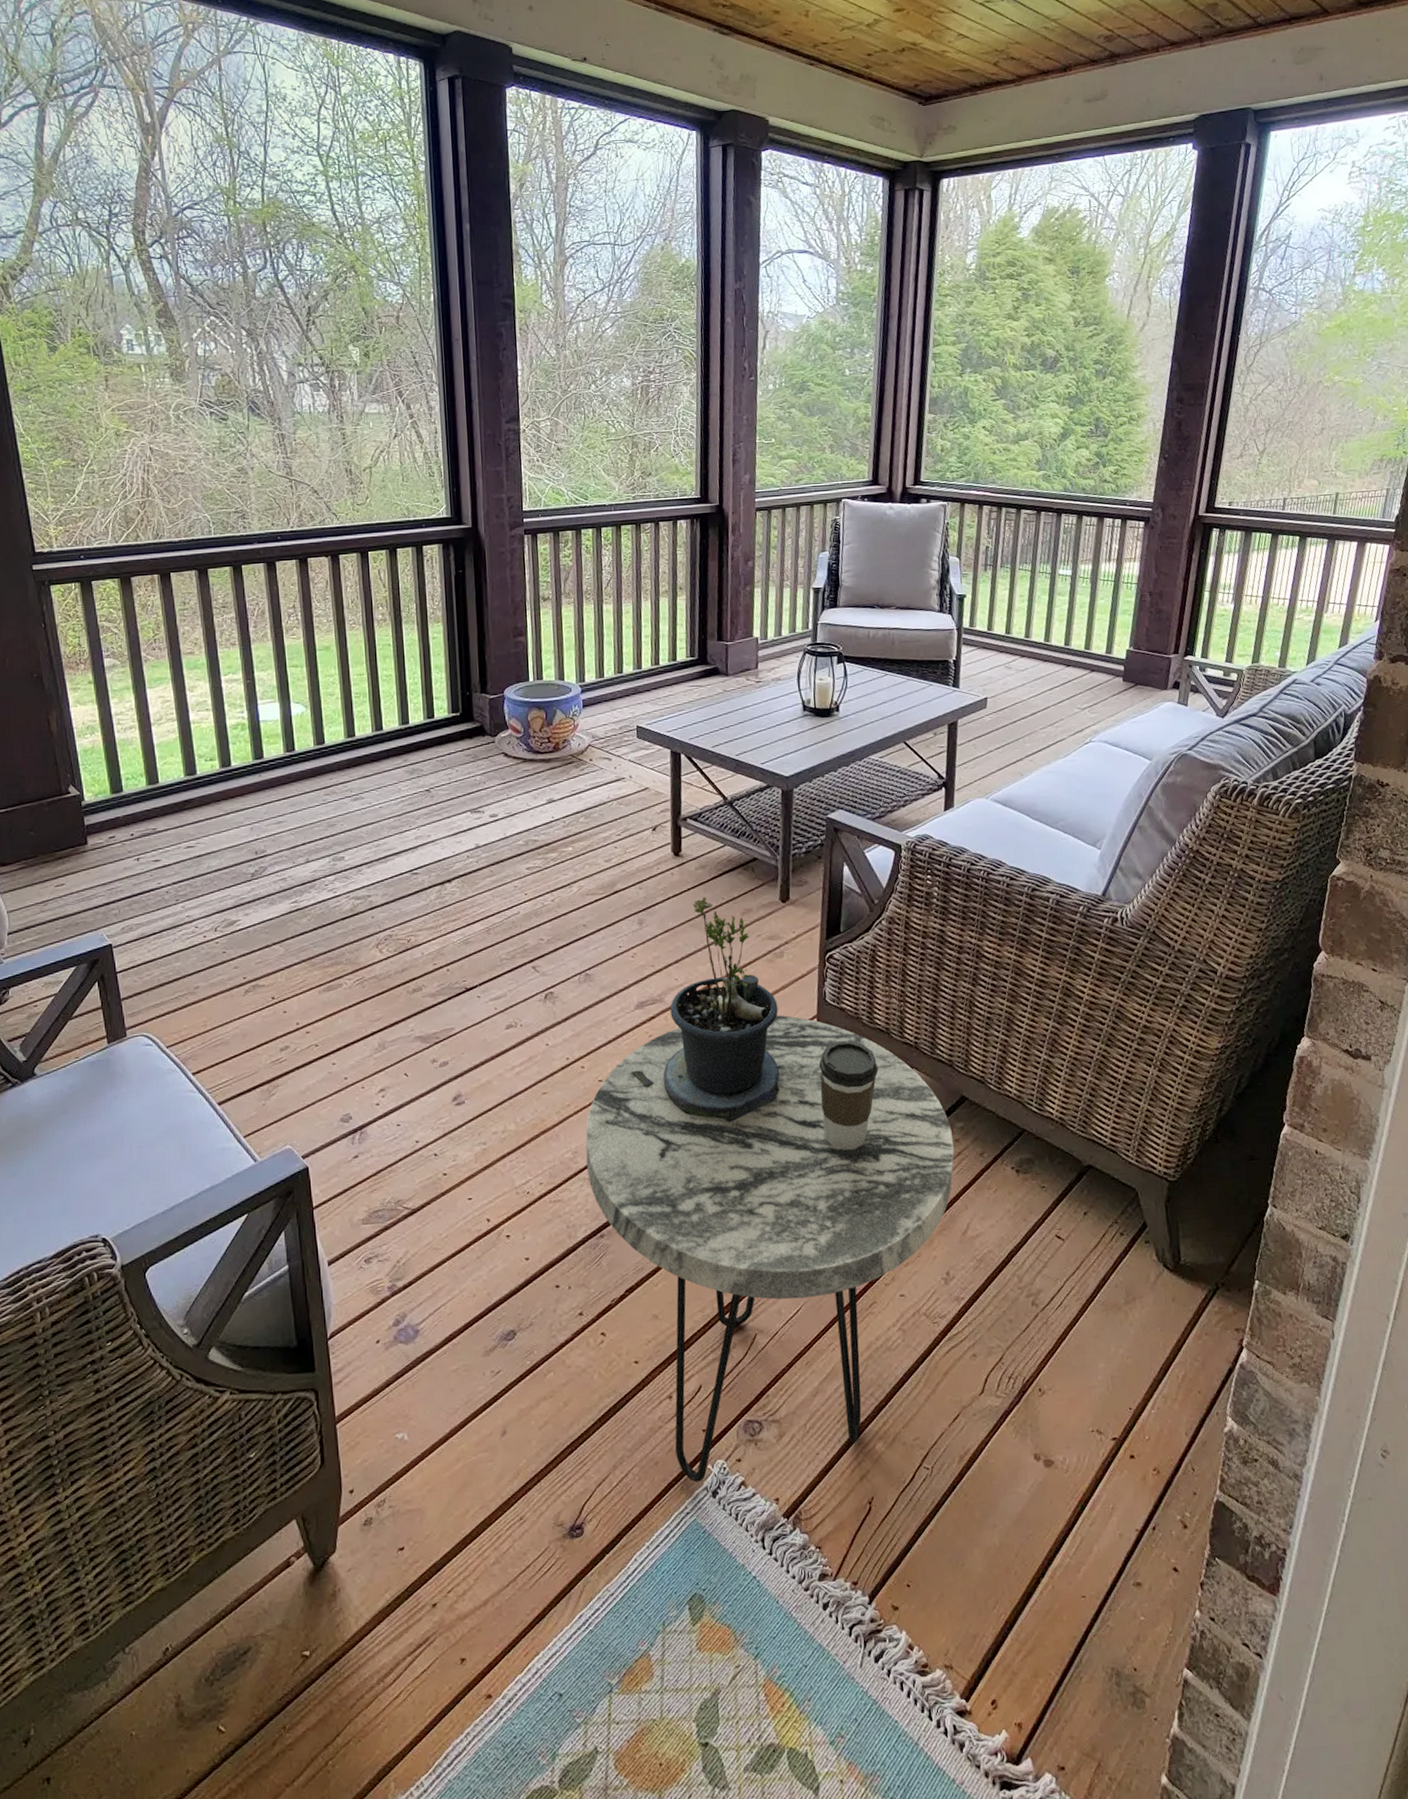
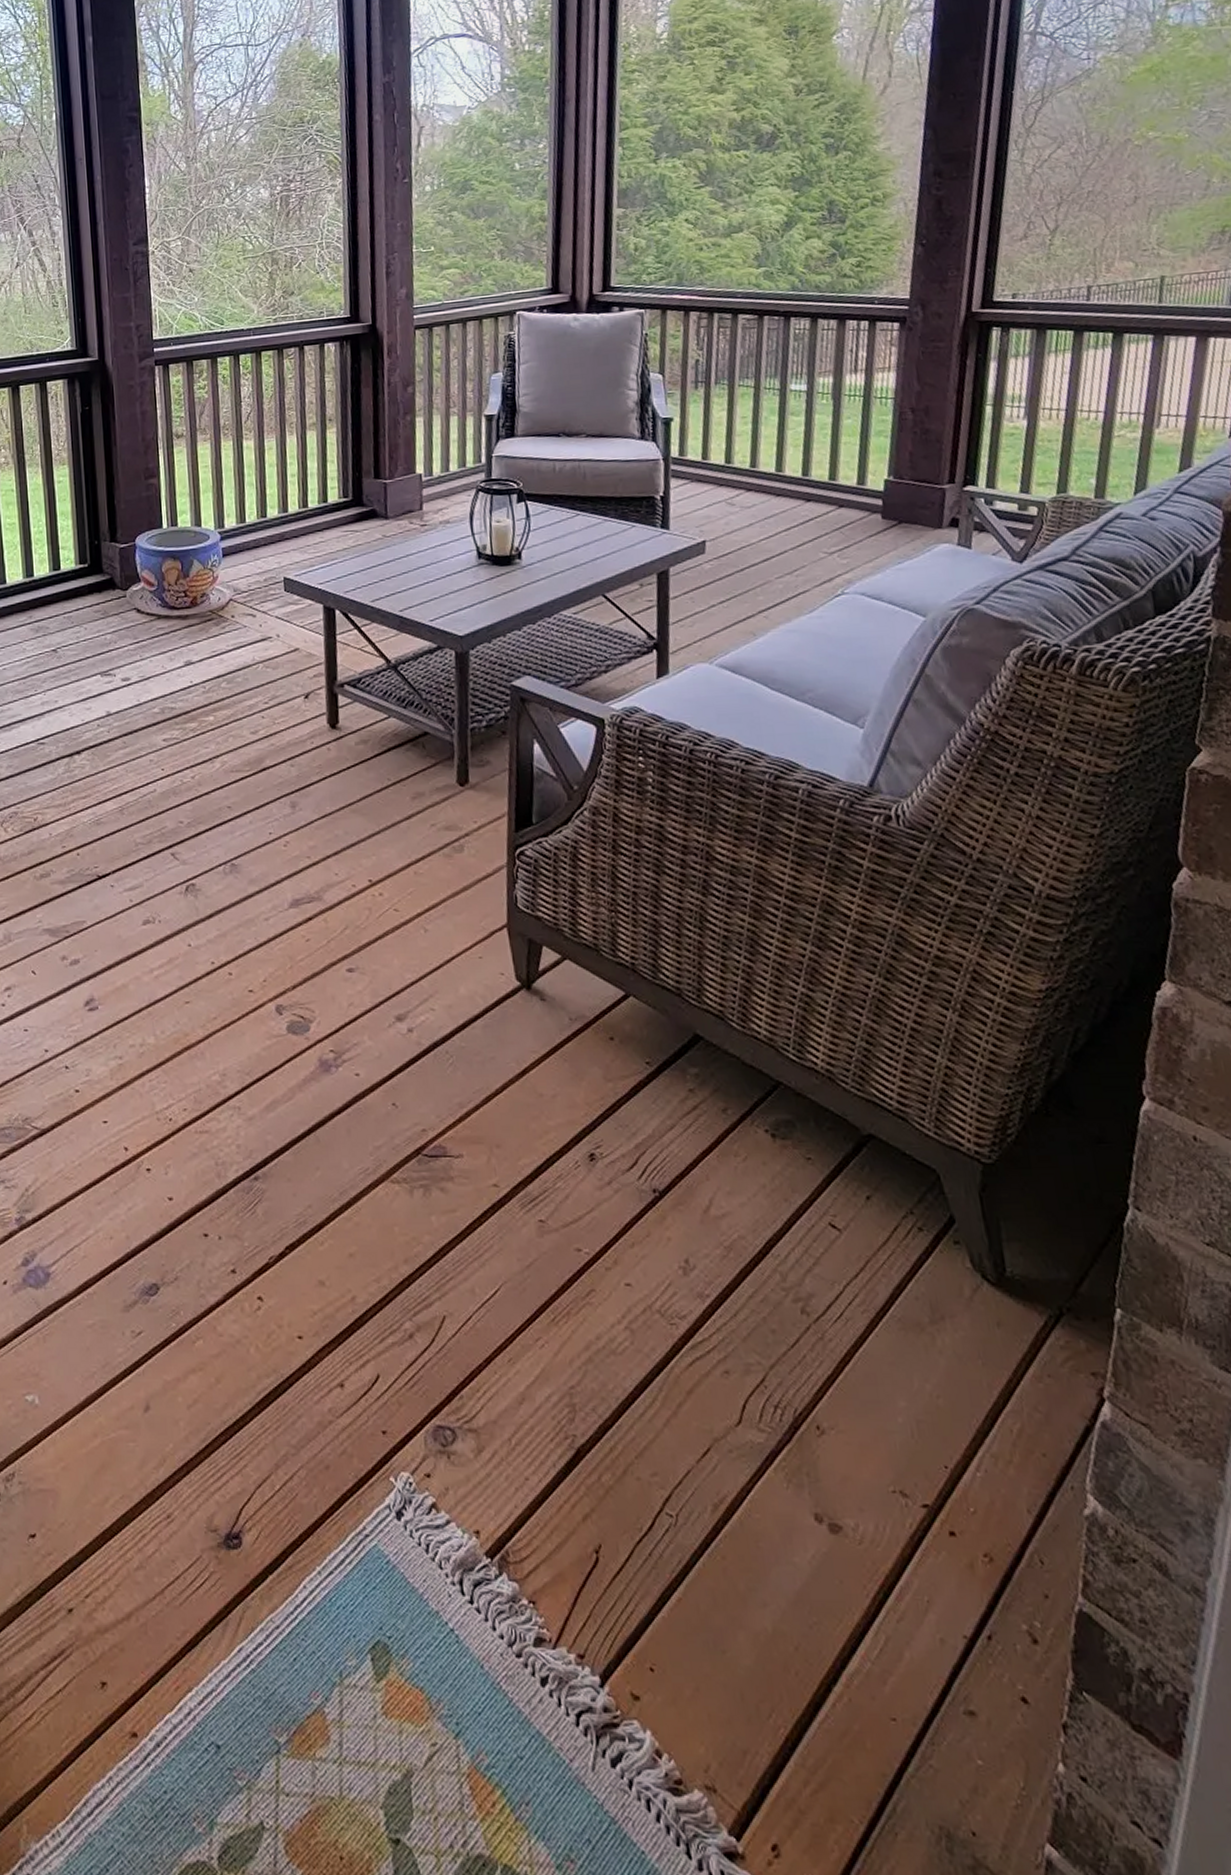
side table: present [585,1015,955,1483] -> none [235,922,689,1497]
potted plant: present [631,896,781,1123] -> none [286,777,465,1051]
coffee cup: present [819,1041,879,1150] -> none [512,957,587,1094]

